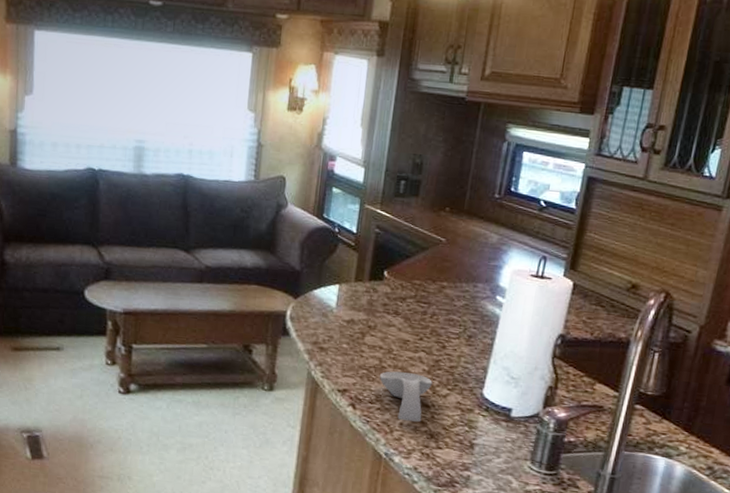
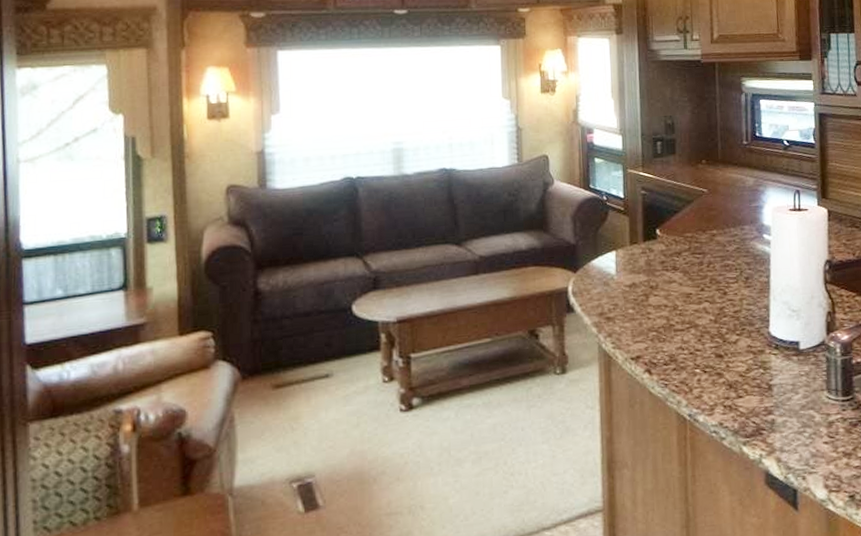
spoon rest: present [379,371,433,423] -> none [669,325,721,377]

